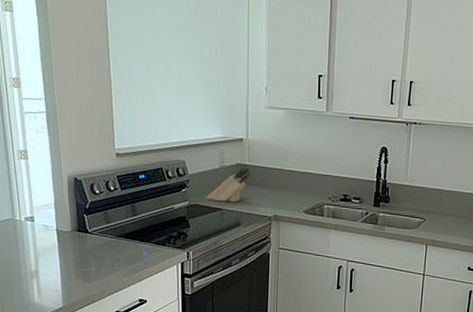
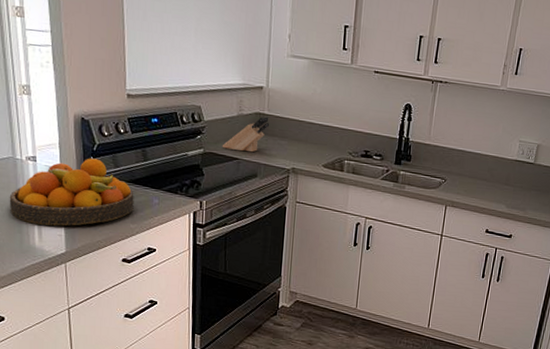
fruit bowl: none [10,215,125,282] -> present [9,158,134,226]

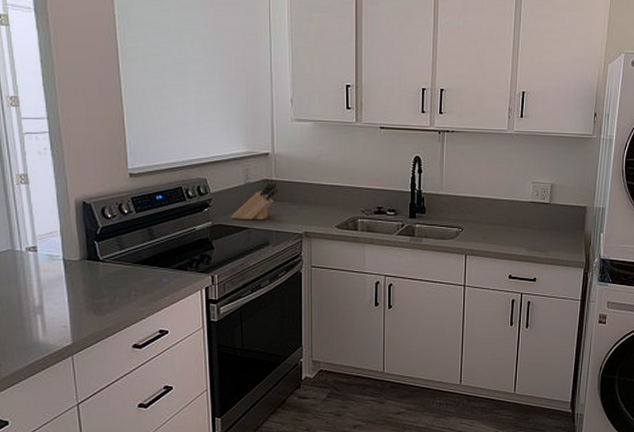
fruit bowl: present [9,158,134,226] -> none [9,242,142,317]

